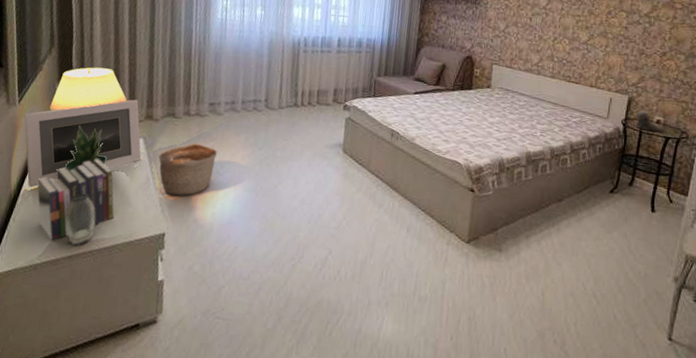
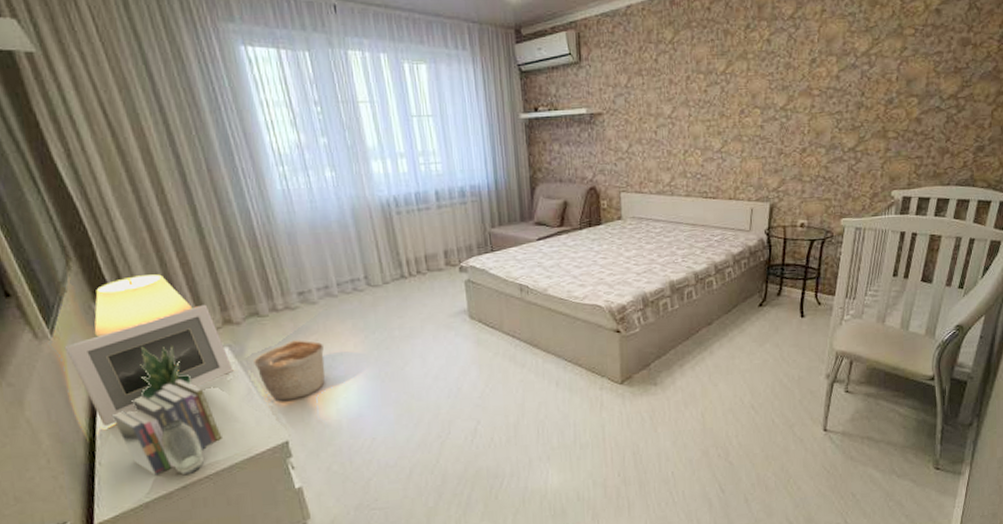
plush toy: present [635,110,666,133] -> none [778,215,810,237]

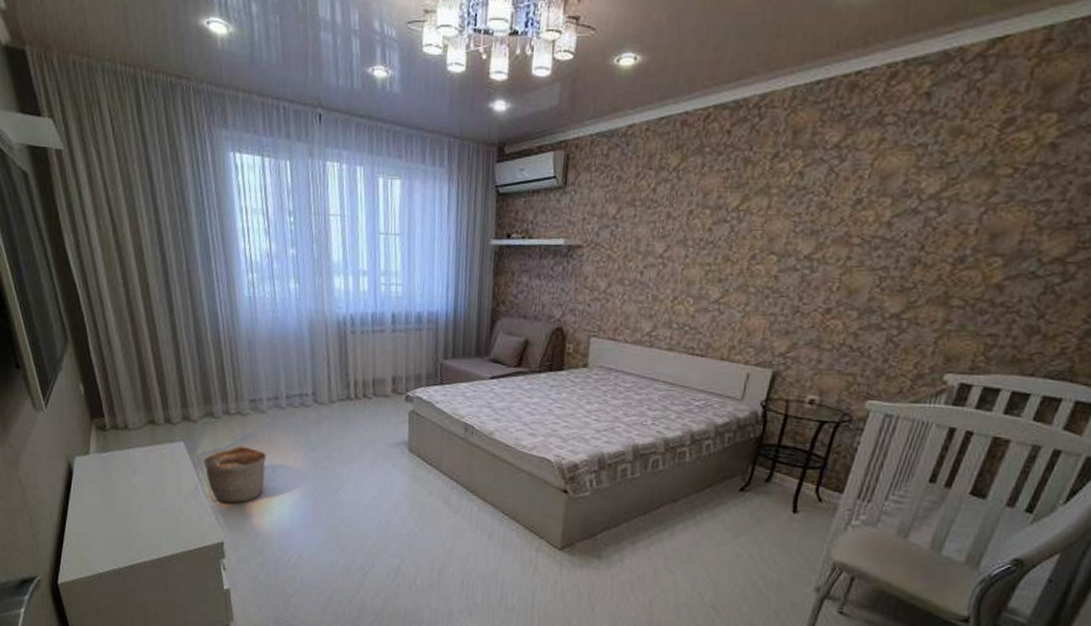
picture frame: present [64,304,234,427] -> none [54,398,185,498]
table lamp: present [94,274,193,337] -> none [78,363,159,415]
books: present [111,379,222,476] -> none [82,465,168,551]
planter: present [140,345,193,399] -> none [108,430,150,479]
vase: present [161,419,204,476] -> none [119,502,150,556]

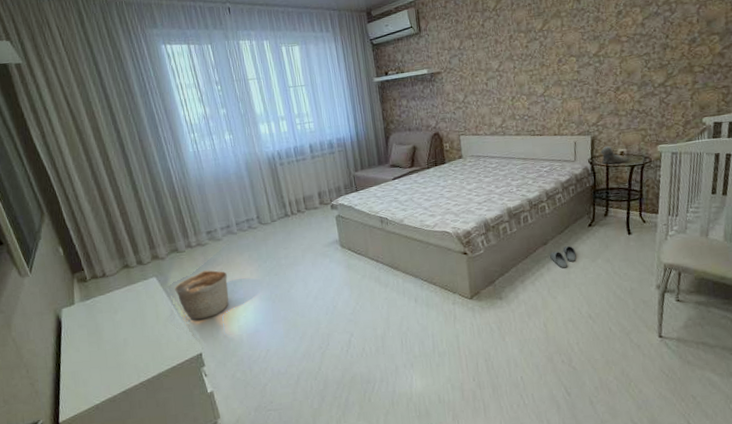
slippers: none [677,510,714,538] -> present [550,246,576,269]
plush toy: none [780,387,822,416] -> present [600,145,630,165]

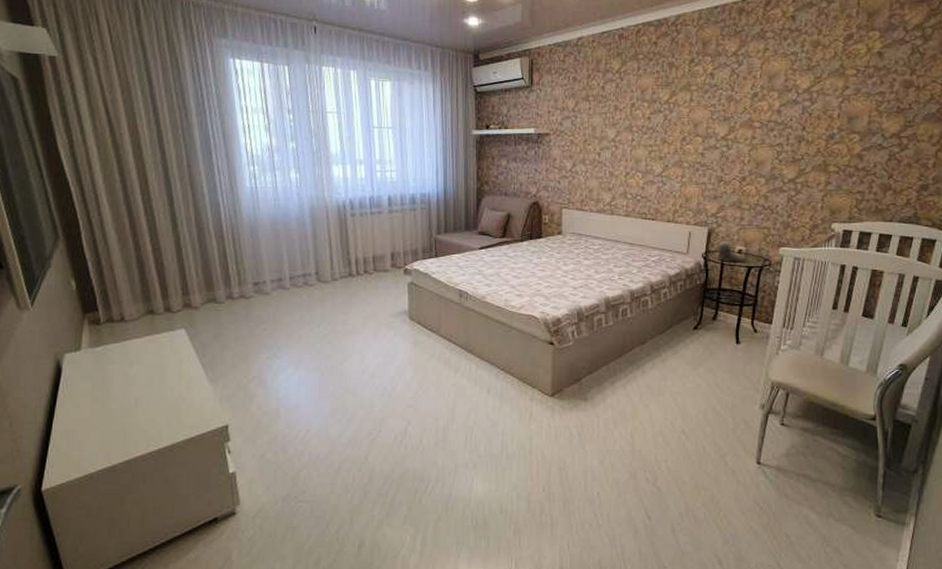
basket: present [175,270,229,320] -> none [206,328,271,385]
slippers: present [550,246,576,269] -> none [647,349,676,373]

